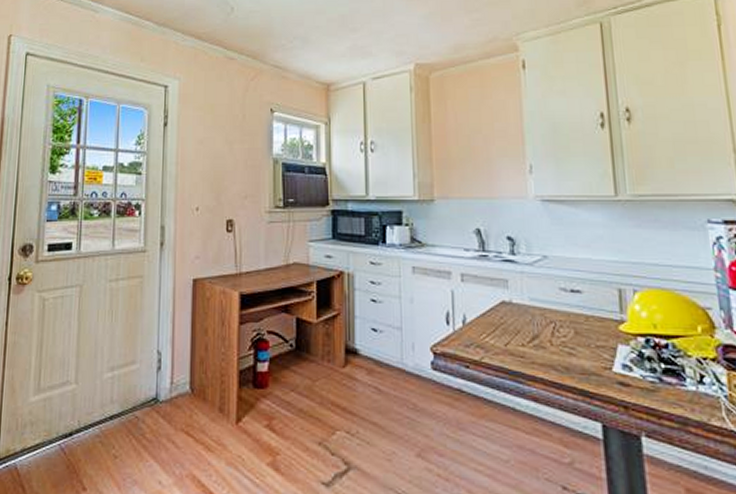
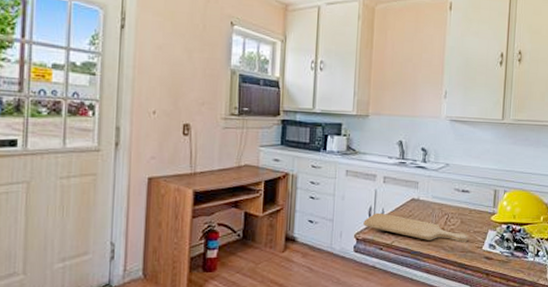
chopping board: none [440,319,589,360] -> present [363,212,468,242]

